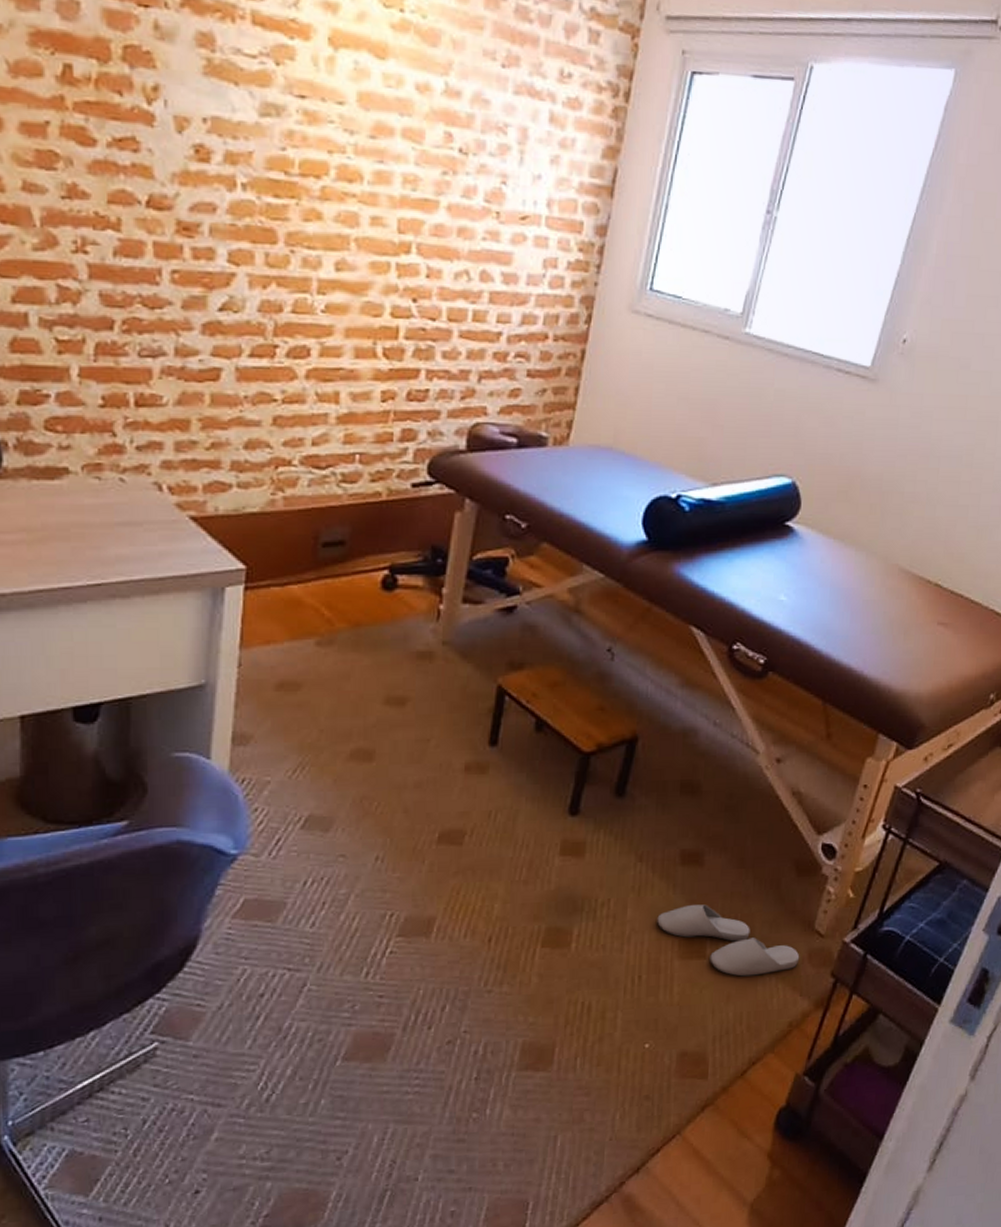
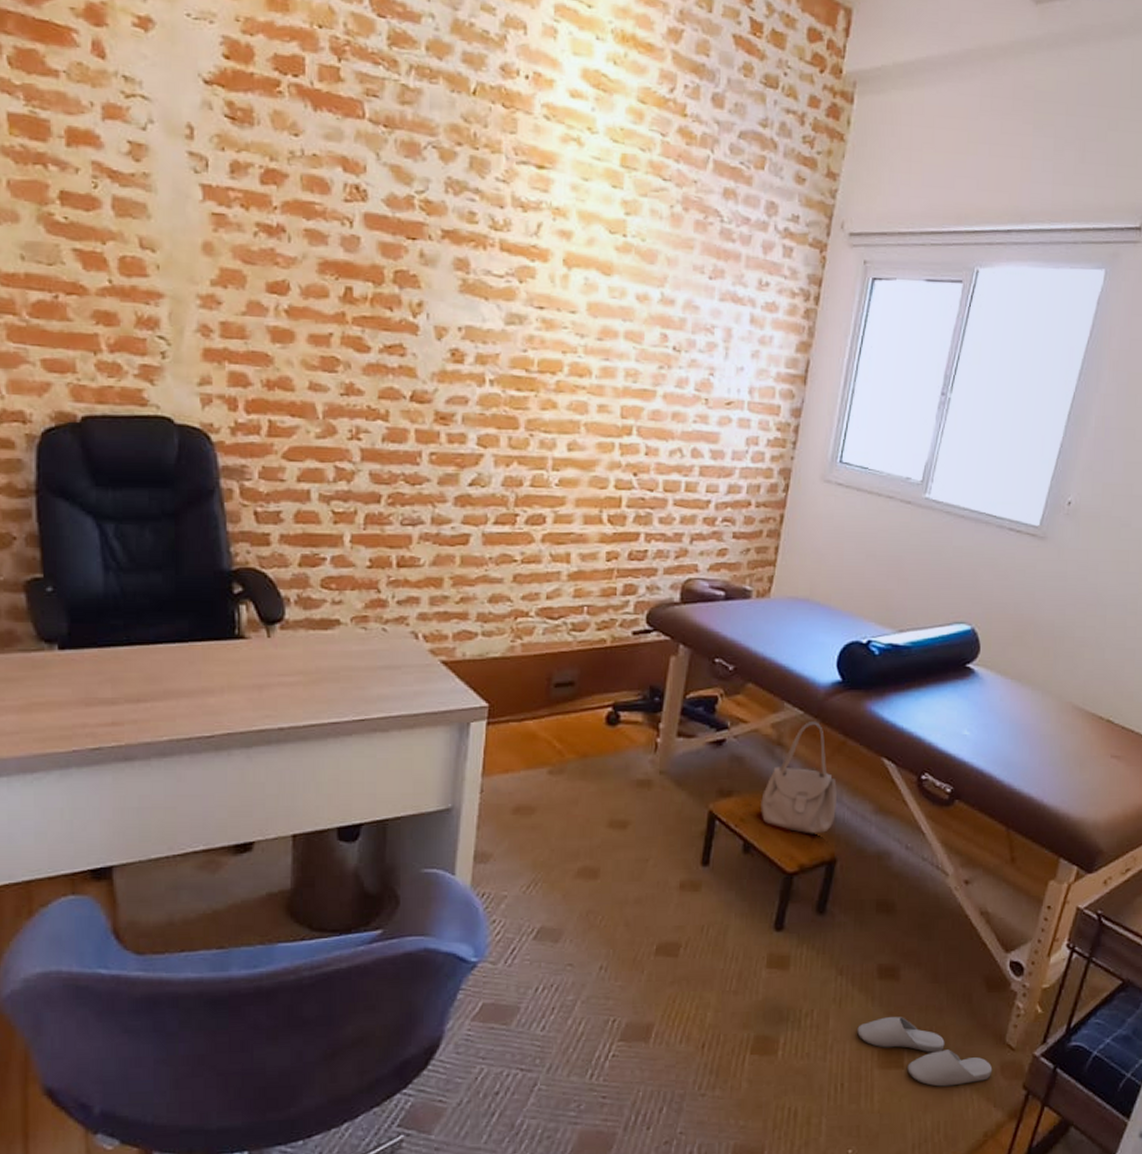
handbag: none [555,586,640,710] -> present [761,722,837,834]

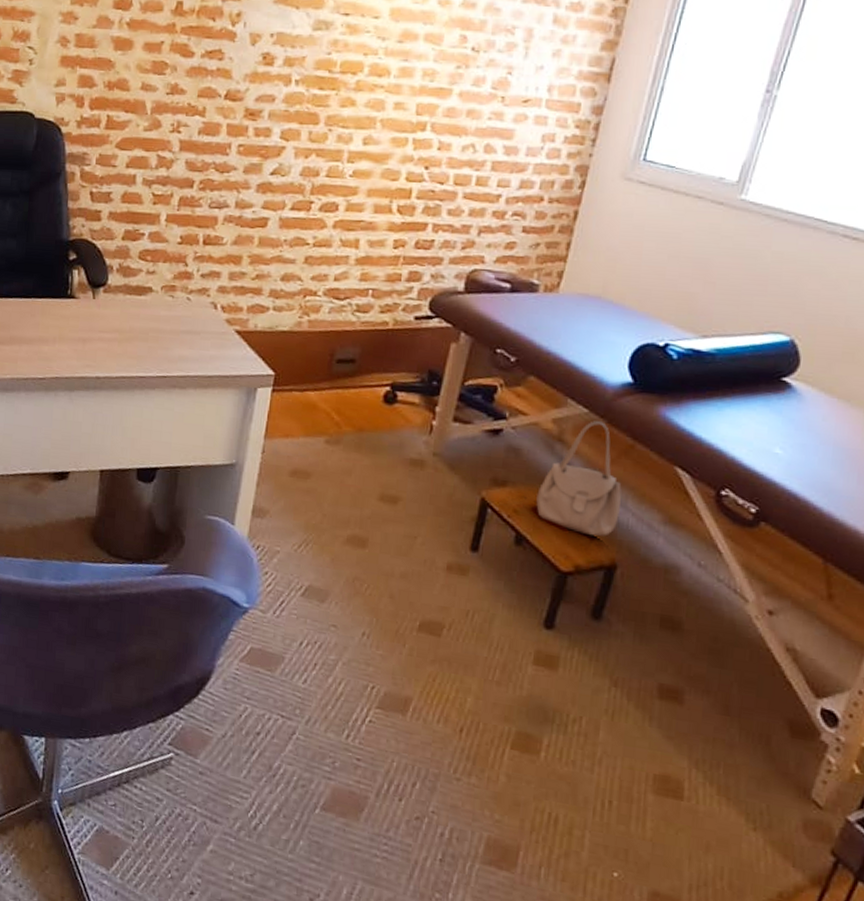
slippers: present [857,1017,993,1087] -> none [631,740,793,835]

